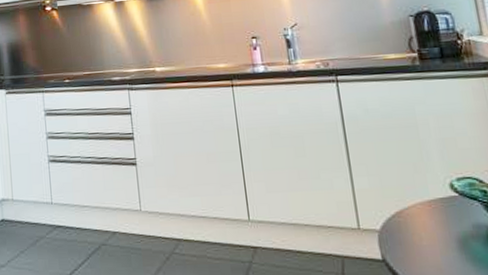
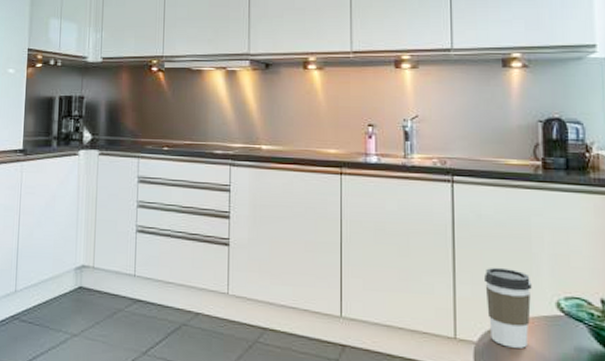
coffee cup: none [378,156,428,232] -> present [485,267,532,348]

